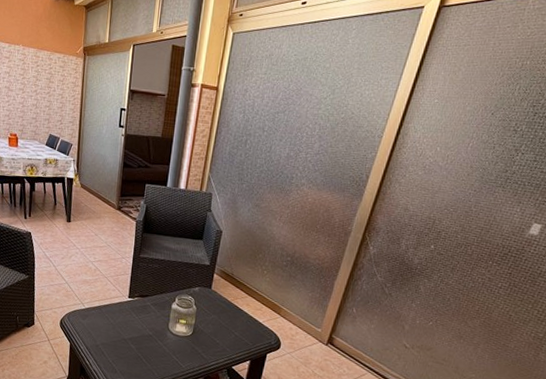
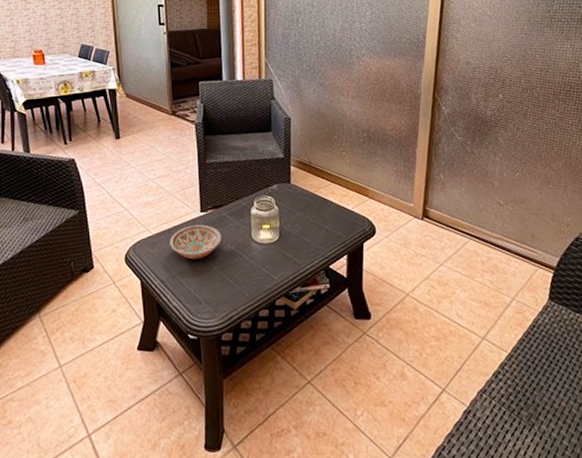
bowl: none [98,307,143,337] -> present [169,224,222,260]

